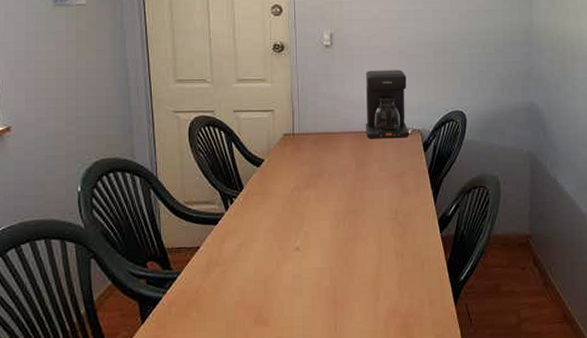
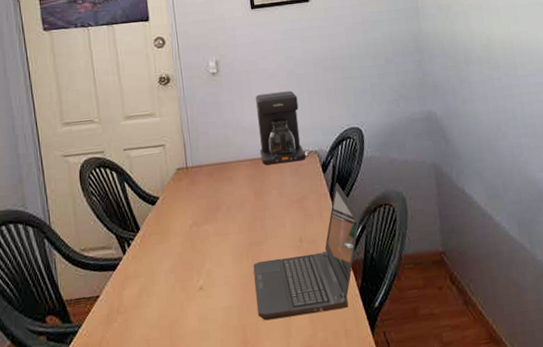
laptop computer: none [349,162,454,284] -> present [253,183,360,321]

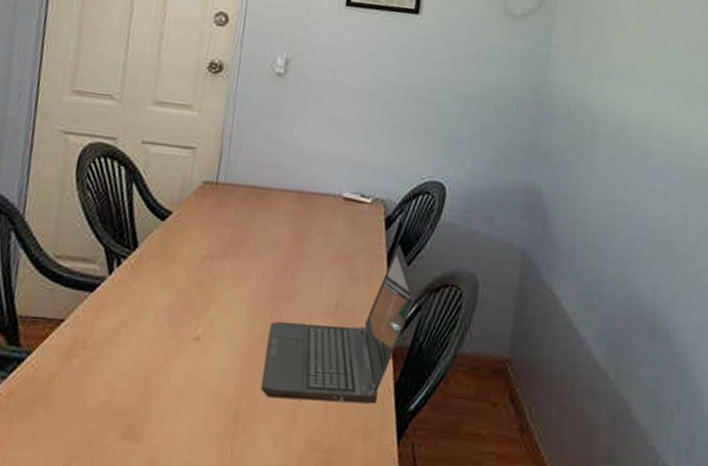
coffee maker: present [255,90,306,166] -> none [312,113,377,208]

